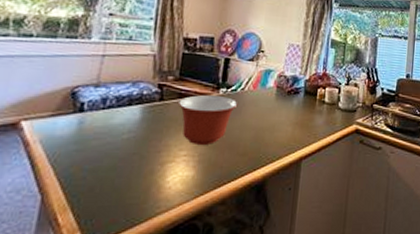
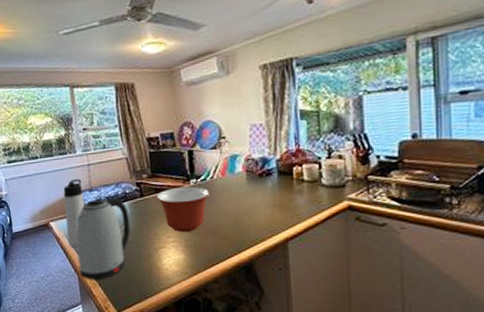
thermos bottle: none [41,69,89,158] -> present [63,178,84,248]
kettle: none [46,97,140,203] -> present [75,197,130,280]

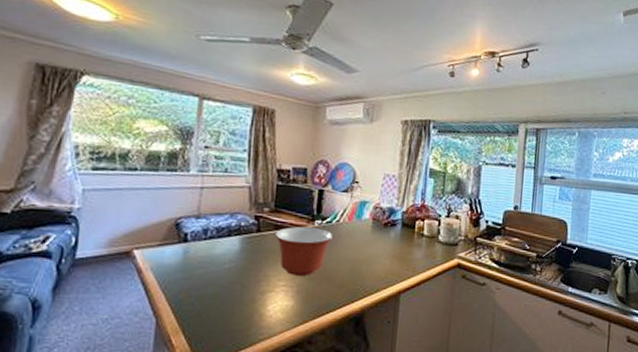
thermos bottle: present [63,178,84,248] -> none [153,201,189,285]
kettle: present [75,197,130,280] -> none [160,228,240,326]

